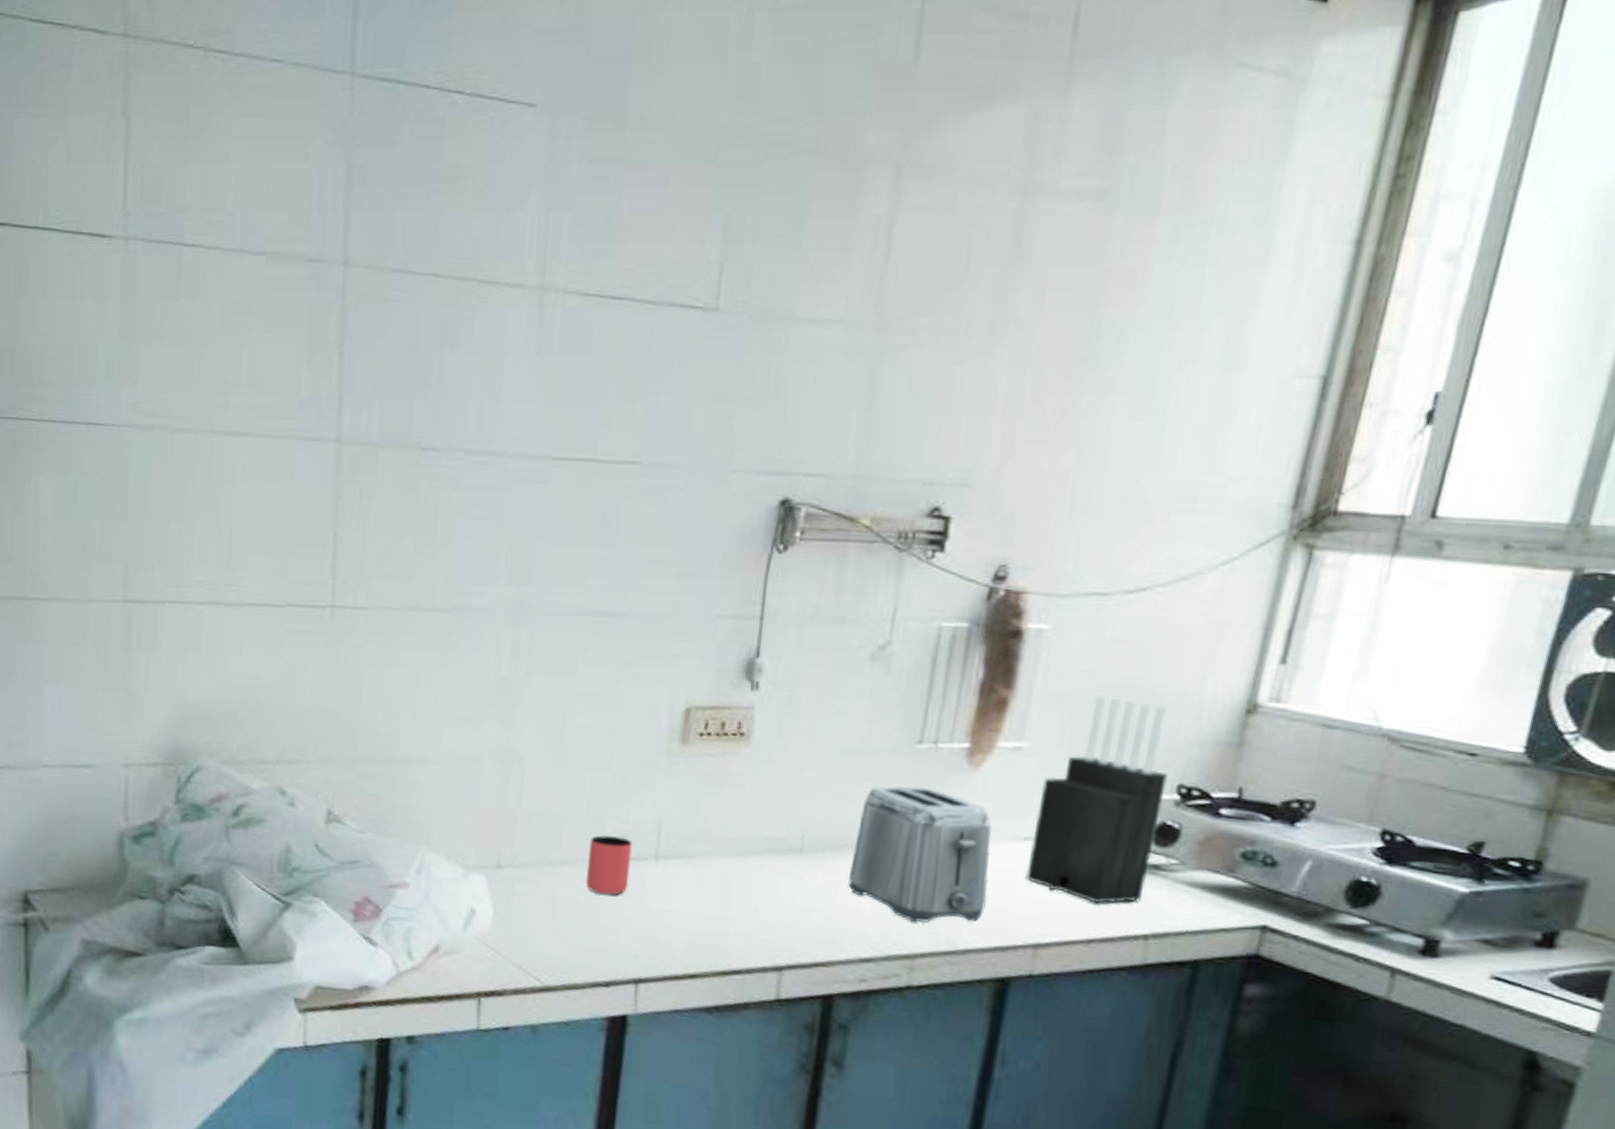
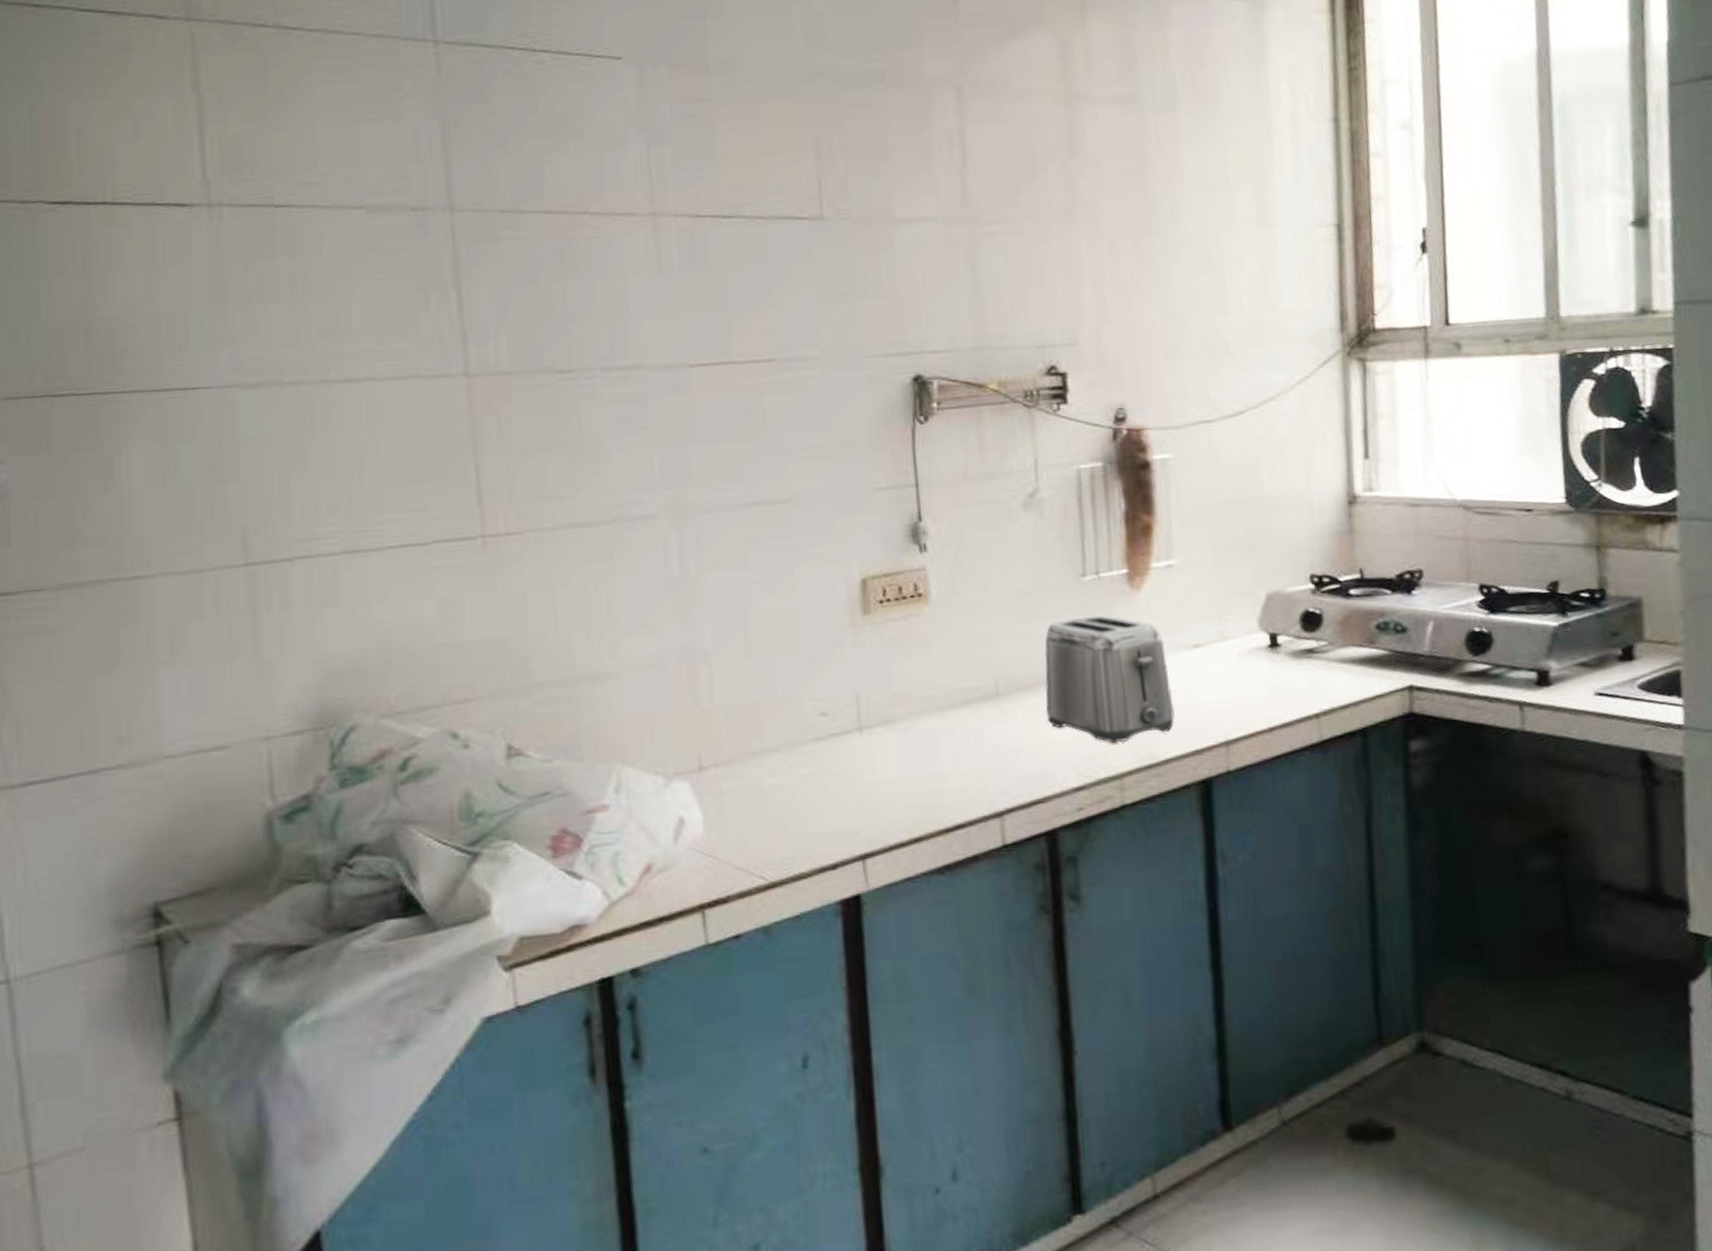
cup: present [586,835,633,895] -> none [791,715,838,776]
knife block: present [1026,694,1168,904] -> none [1198,507,1306,694]

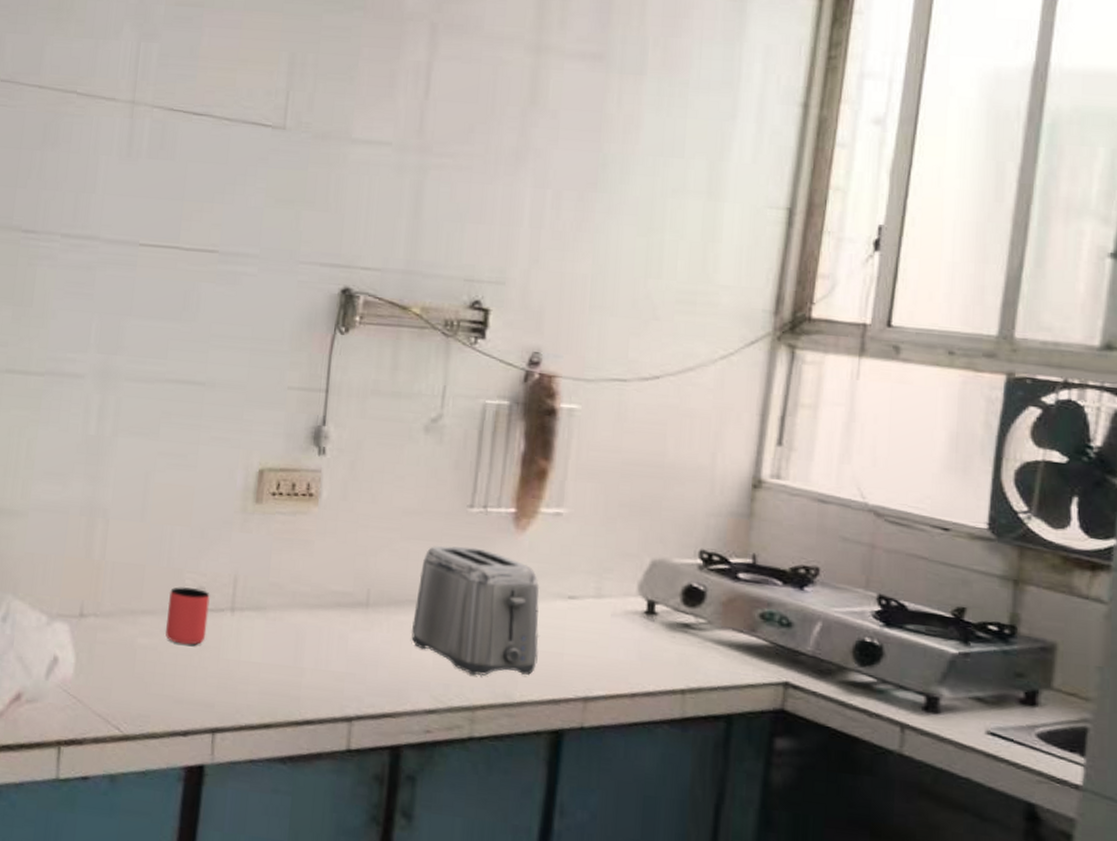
cup: none [791,715,838,776] -> present [166,587,210,645]

